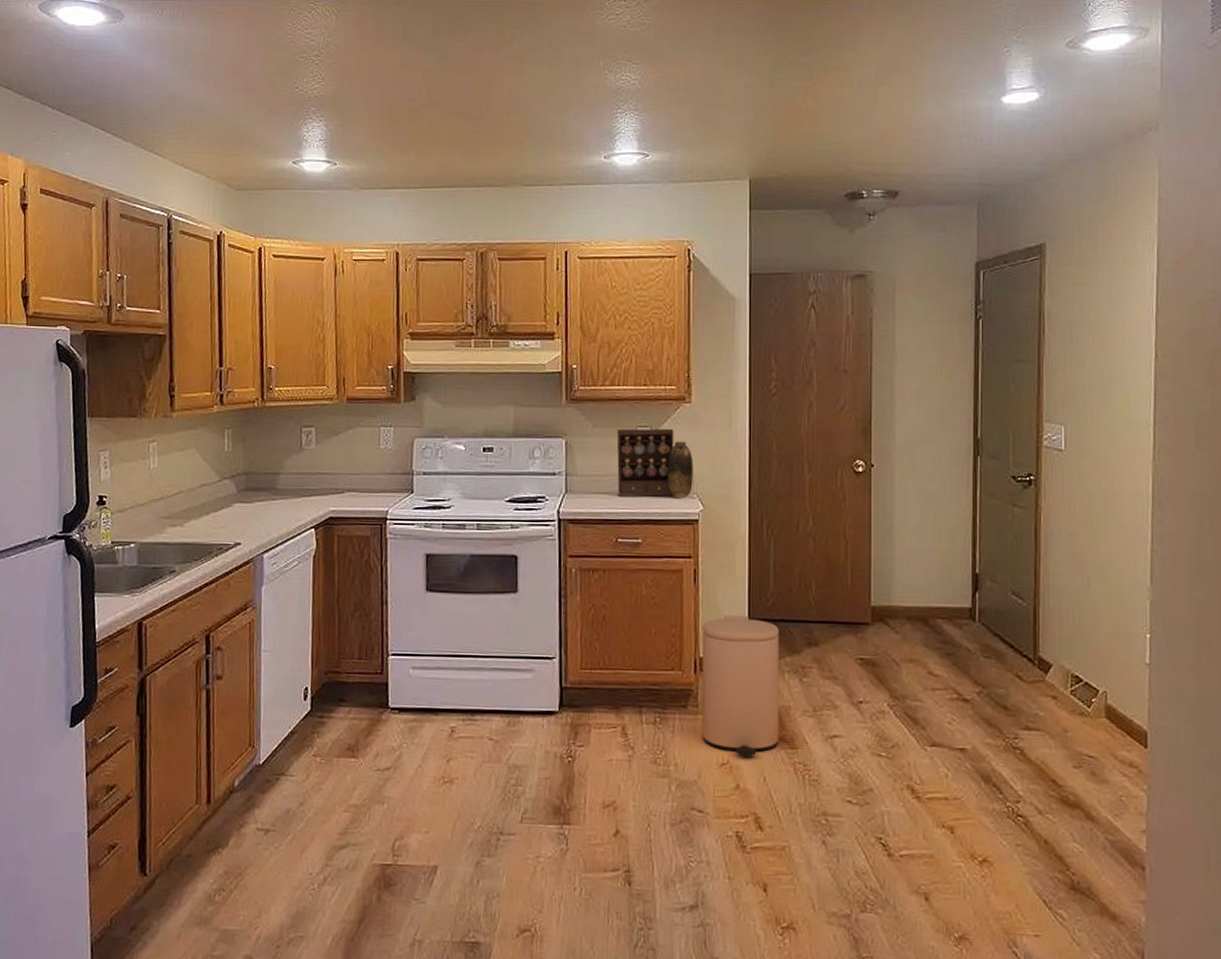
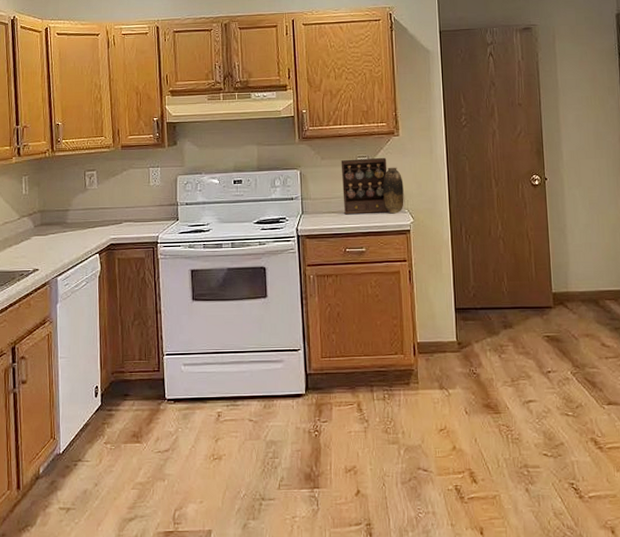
pedal bin: present [701,615,780,756] -> none [418,306,486,421]

